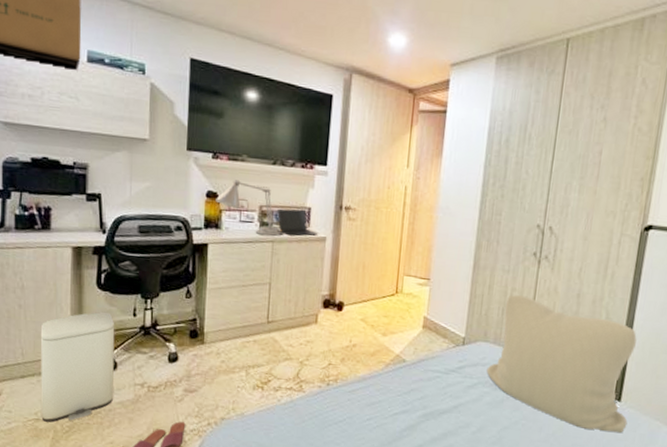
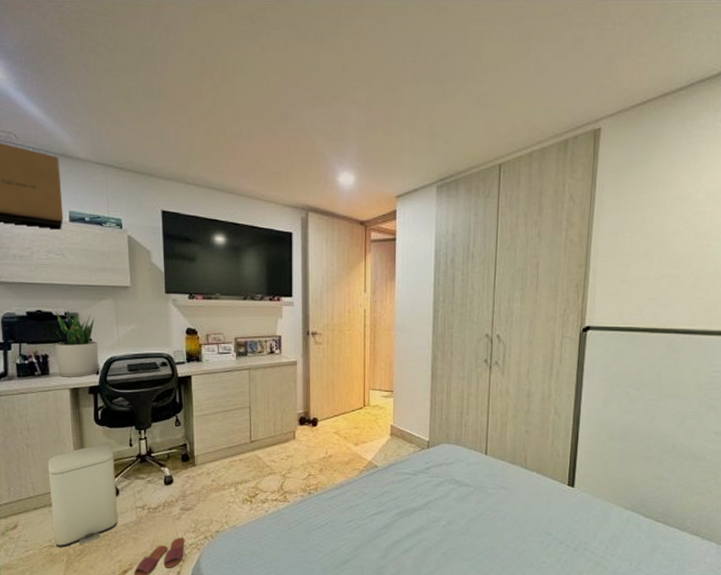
planter: none [59,160,108,235] -> present [54,311,99,377]
desk lamp: present [216,180,284,236] -> none [195,316,259,365]
laptop: present [277,208,317,237] -> none [251,338,289,363]
cushion: present [486,295,637,433] -> none [451,399,584,516]

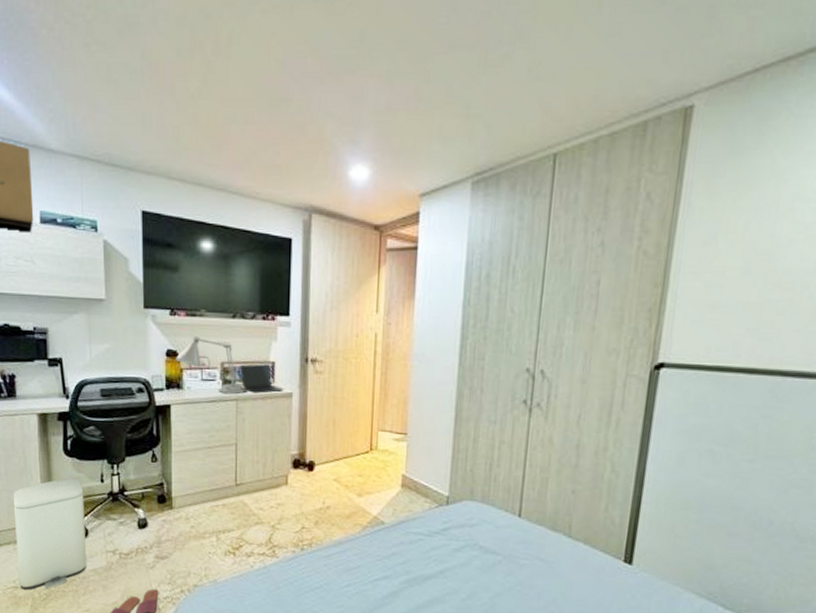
planter: present [54,311,99,377] -> none [22,325,69,401]
desk lamp: none [195,316,259,365] -> present [176,336,248,395]
laptop: none [251,338,289,363] -> present [240,364,283,393]

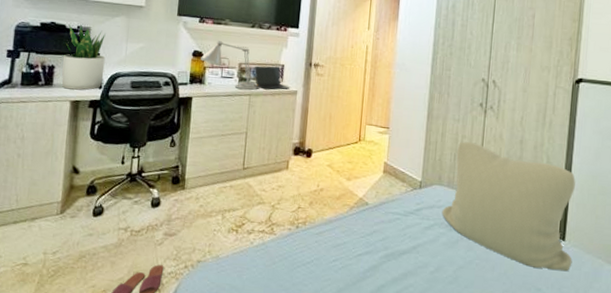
pedal bin: present [13,478,87,590] -> none [29,160,105,267]
planter: none [22,325,69,401] -> present [61,25,106,90]
cushion: none [474,448,649,600] -> present [442,141,576,272]

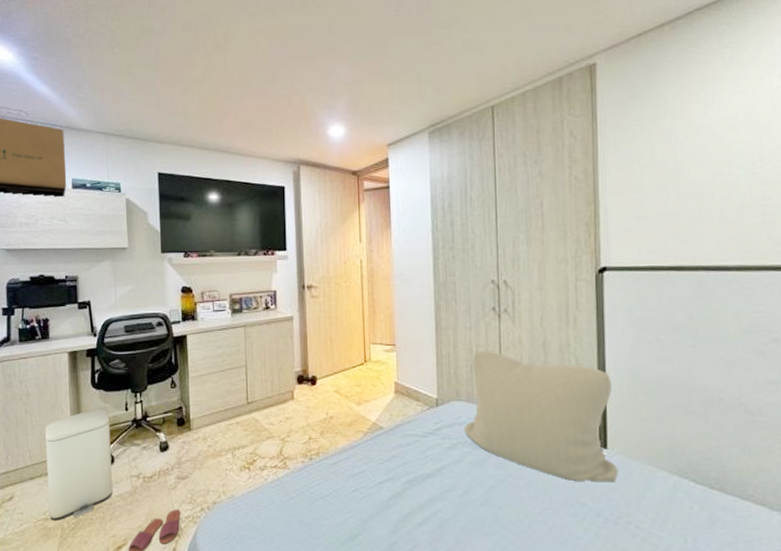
pedal bin: none [29,160,105,267] -> present [45,409,113,521]
planter: present [61,25,106,90] -> none [55,274,97,341]
desk lamp: present [201,41,260,90] -> none [190,274,254,322]
laptop: present [255,66,289,90] -> none [246,293,284,319]

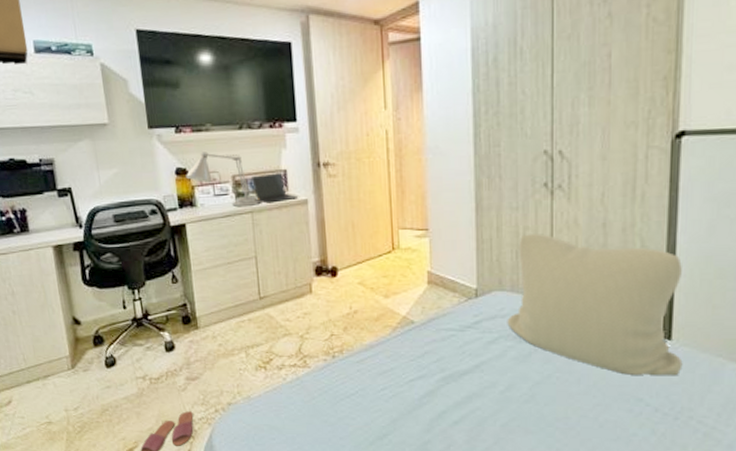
pedal bin: present [45,409,113,521] -> none [37,308,118,424]
desk lamp: none [190,274,254,322] -> present [186,152,262,208]
laptop: none [246,293,284,319] -> present [252,172,298,204]

